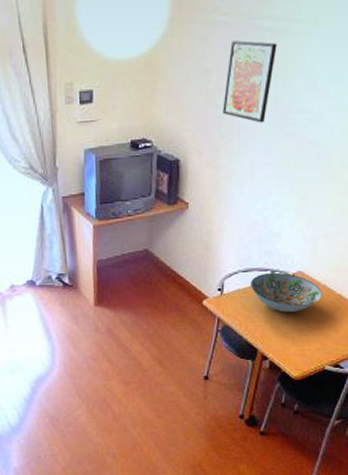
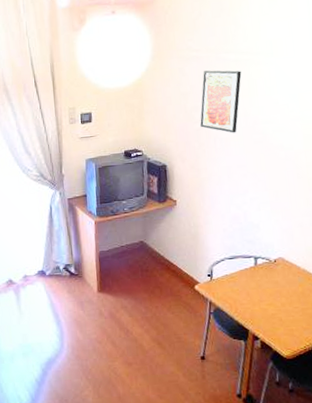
decorative bowl: present [251,272,322,312] -> none [236,259,303,295]

